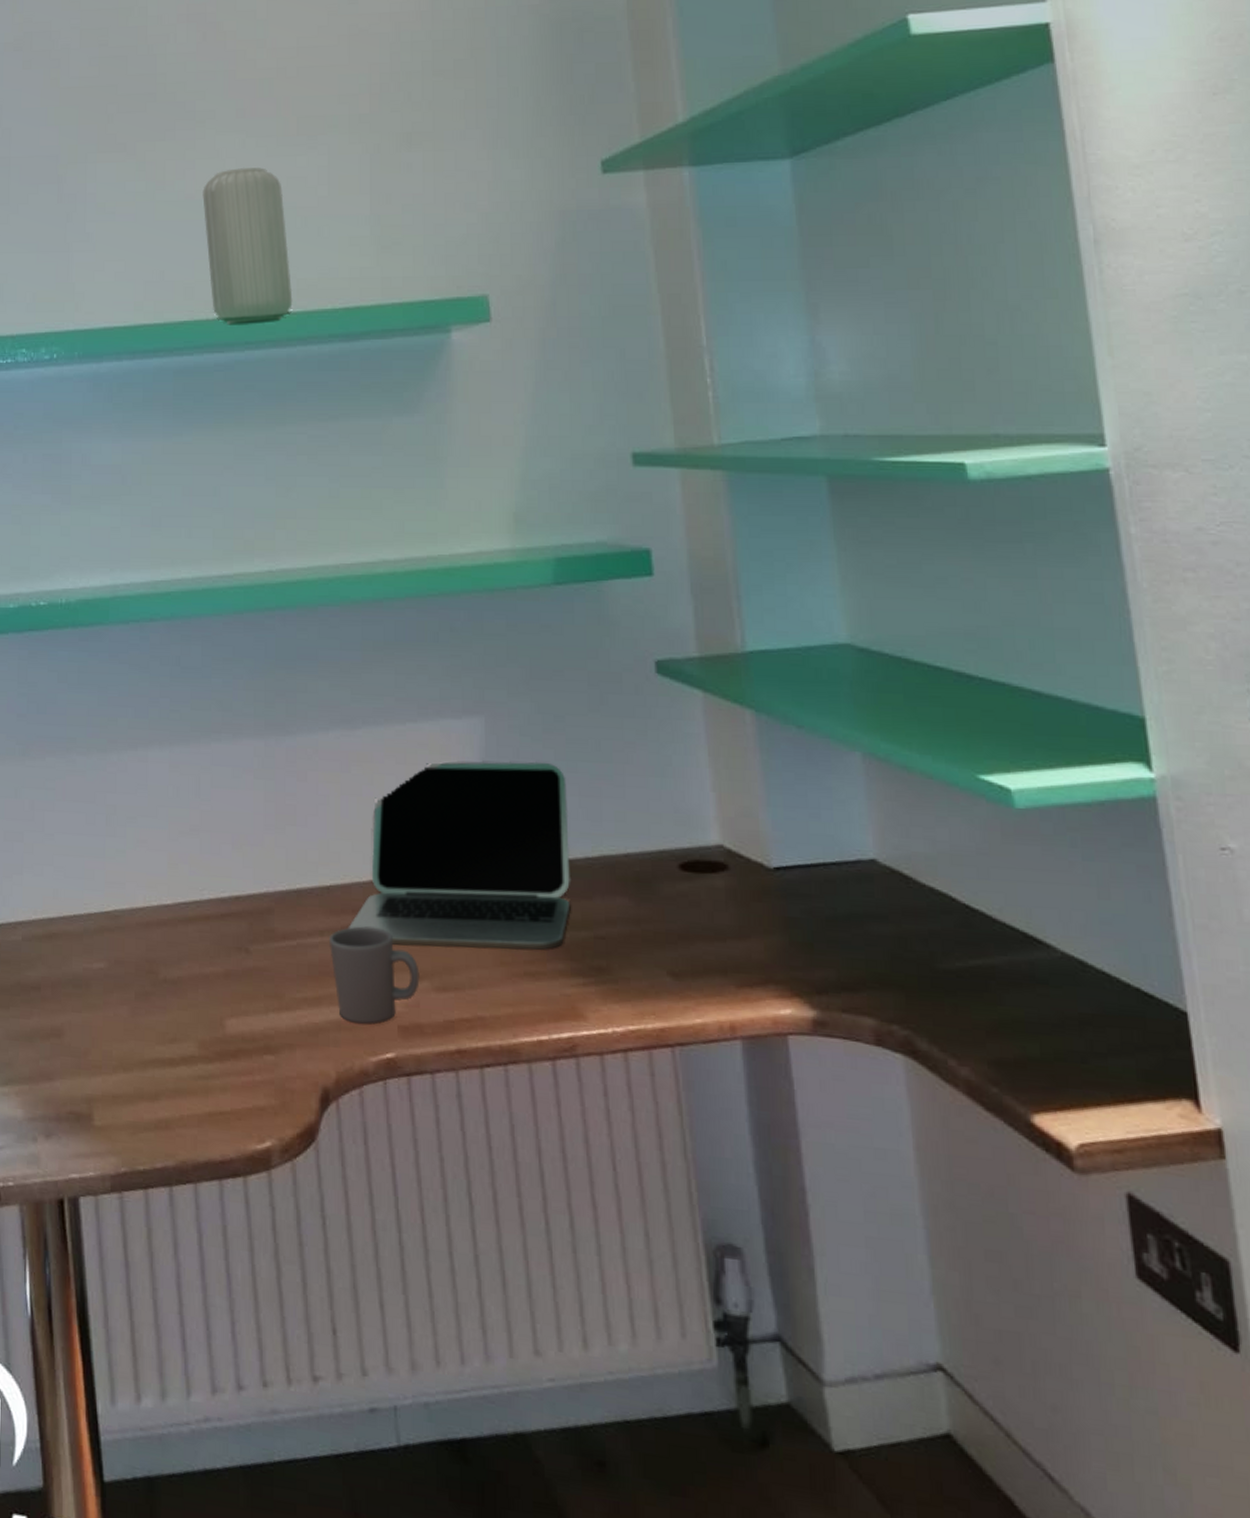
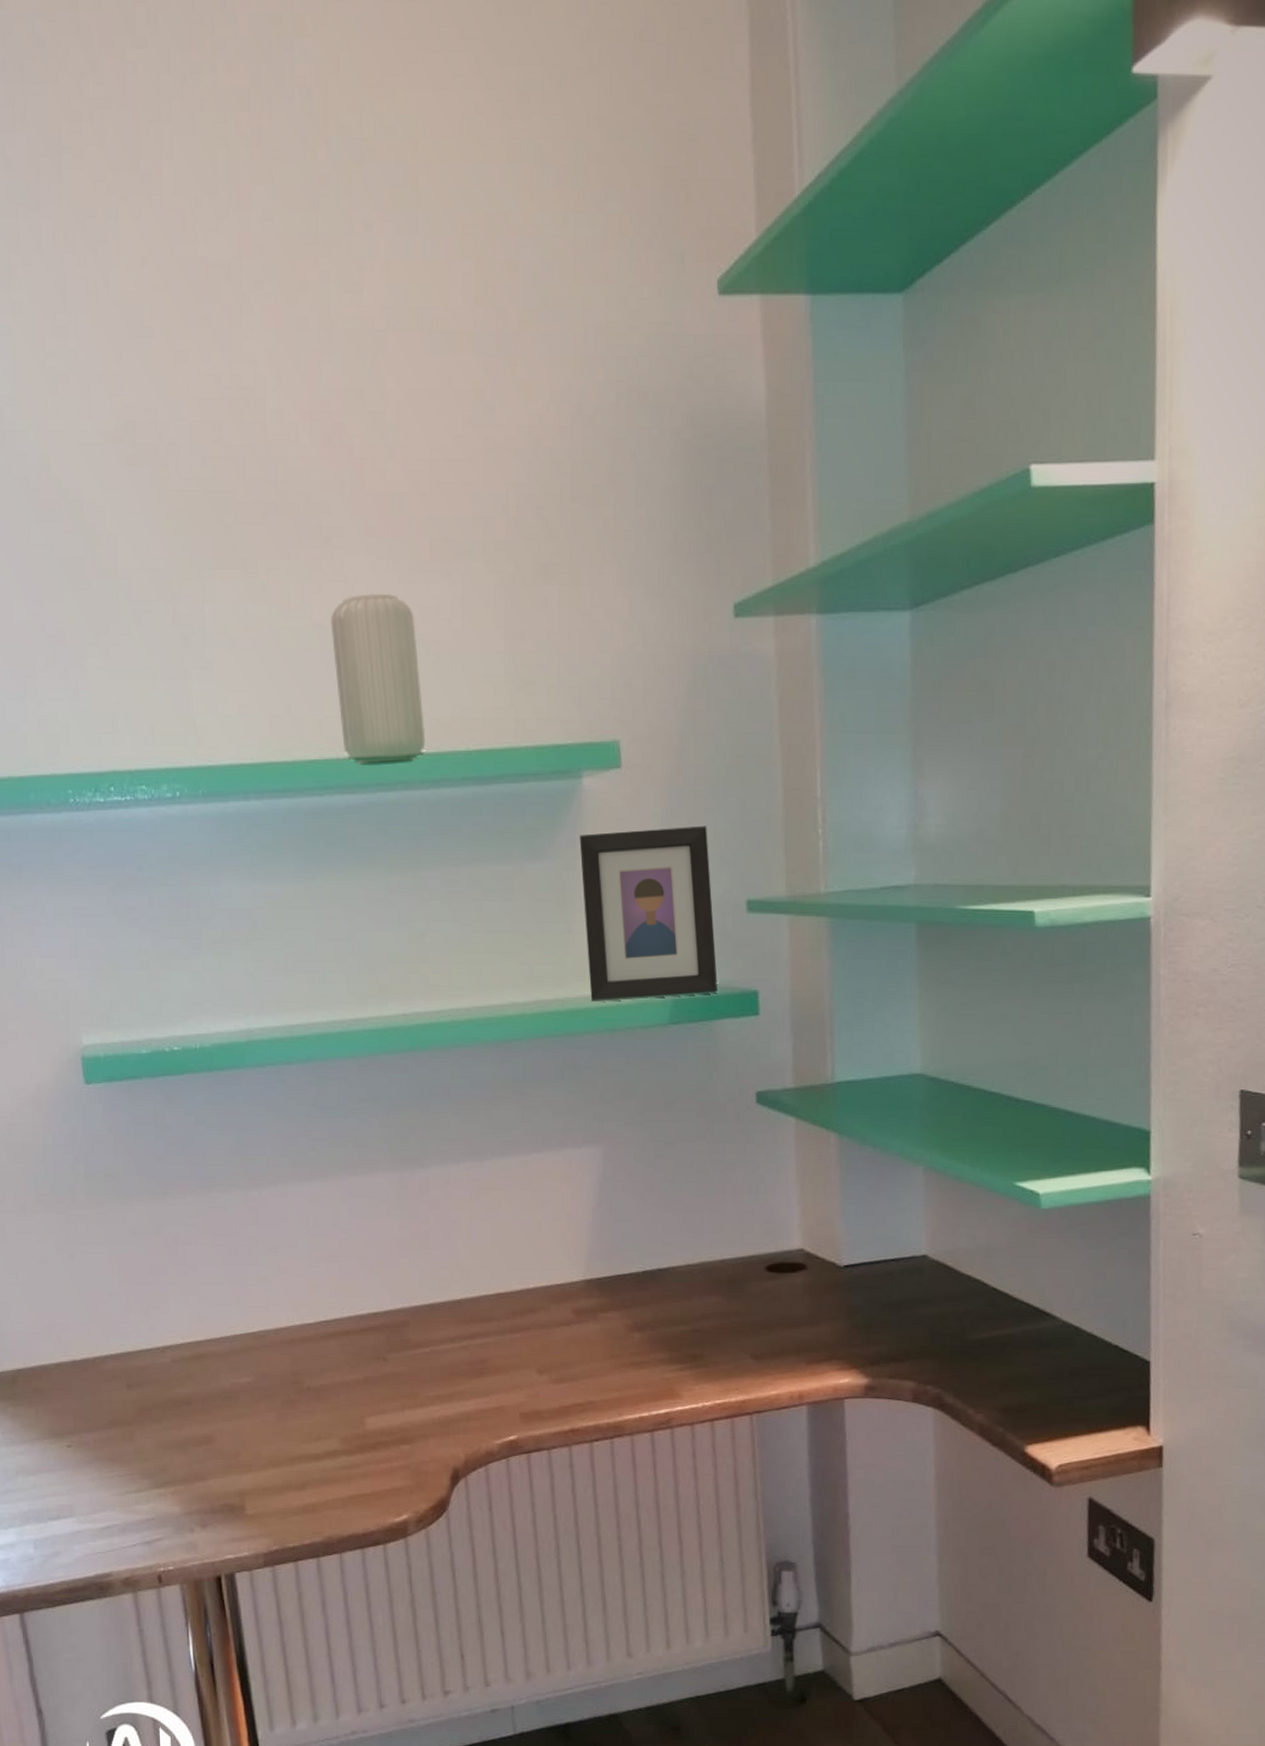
mug: present [330,926,420,1026] -> none [460,1332,540,1415]
laptop: present [348,761,571,951] -> none [476,1184,674,1348]
picture frame: none [449,377,605,561] -> present [579,825,718,1003]

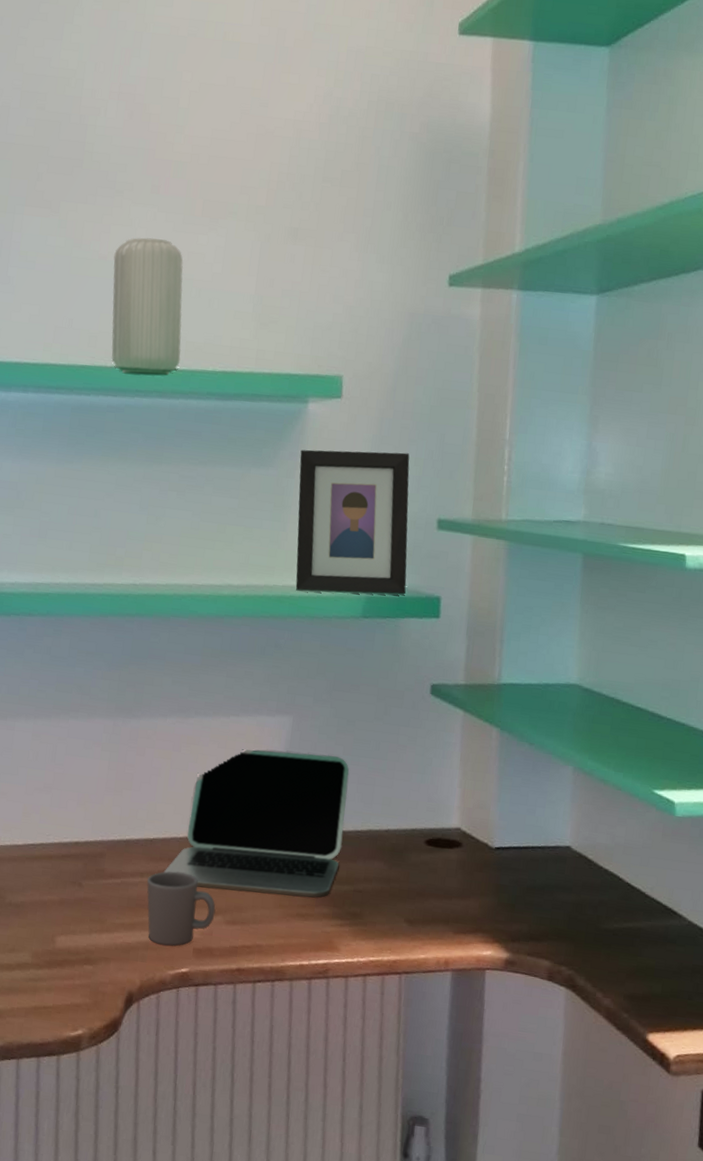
mug: none [460,1332,540,1415] -> present [147,871,216,947]
laptop: none [476,1184,674,1348] -> present [163,749,350,898]

